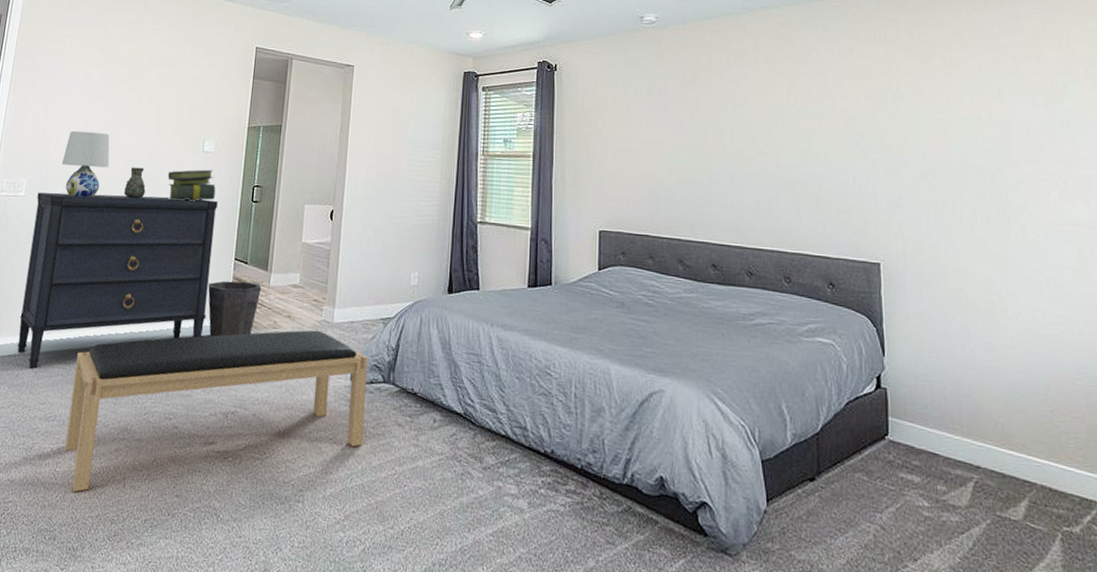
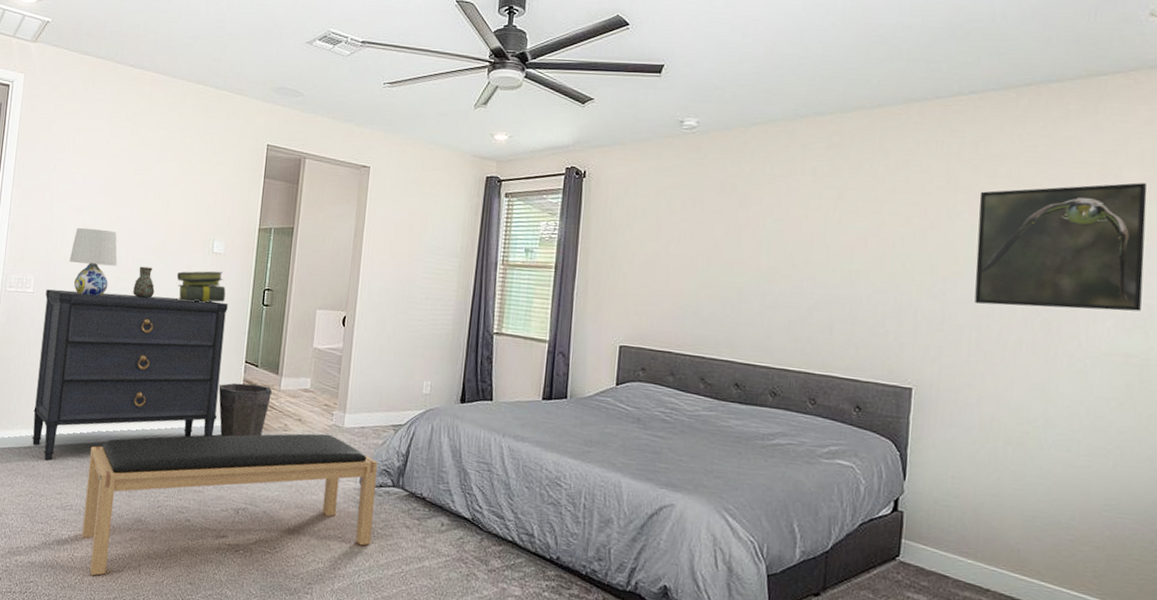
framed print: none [919,63,1080,182] -> present [975,182,1147,311]

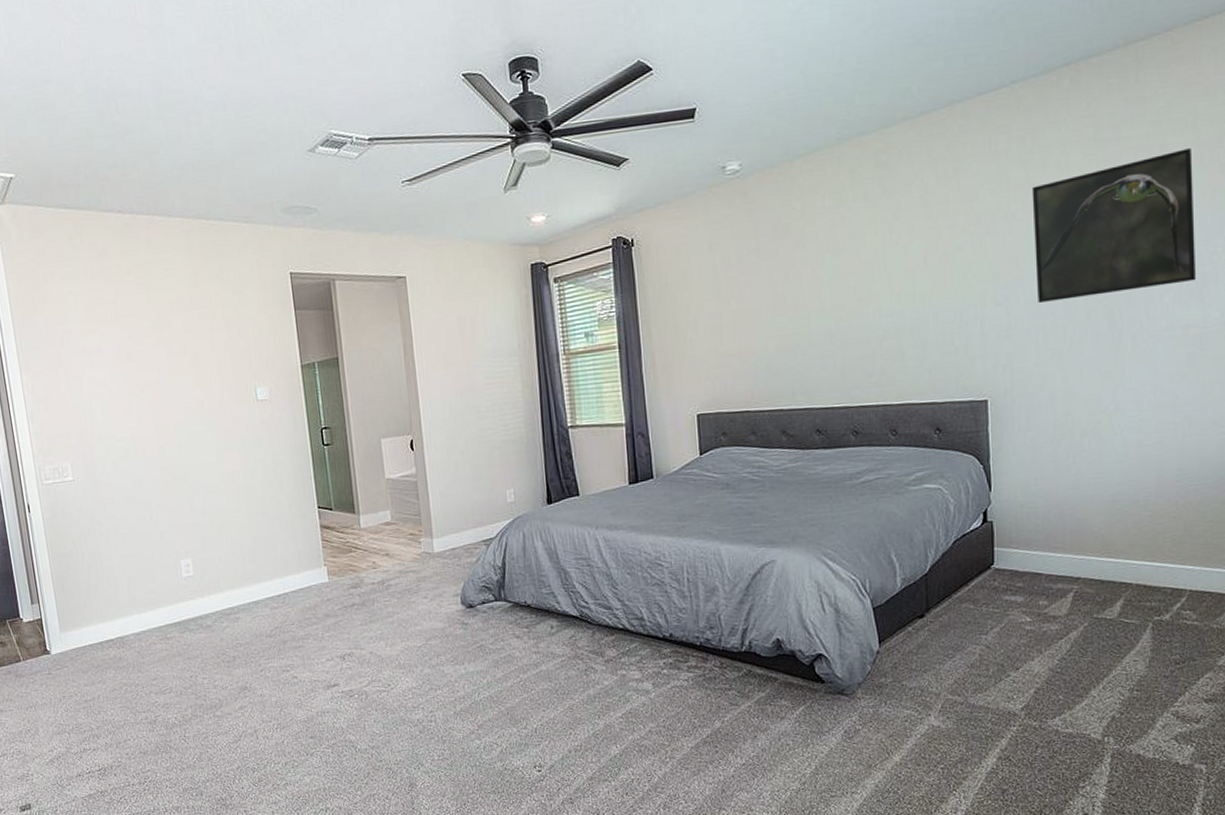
dresser: present [32,289,228,461] -> none [87,450,301,649]
table lamp: present [69,227,118,296] -> none [103,398,157,472]
bench: present [82,433,377,576] -> none [177,562,485,752]
decorative vase: present [133,266,155,298] -> none [180,429,205,463]
stack of books: present [176,271,226,303] -> none [224,418,282,458]
waste bin: present [218,383,272,437] -> none [295,527,353,588]

